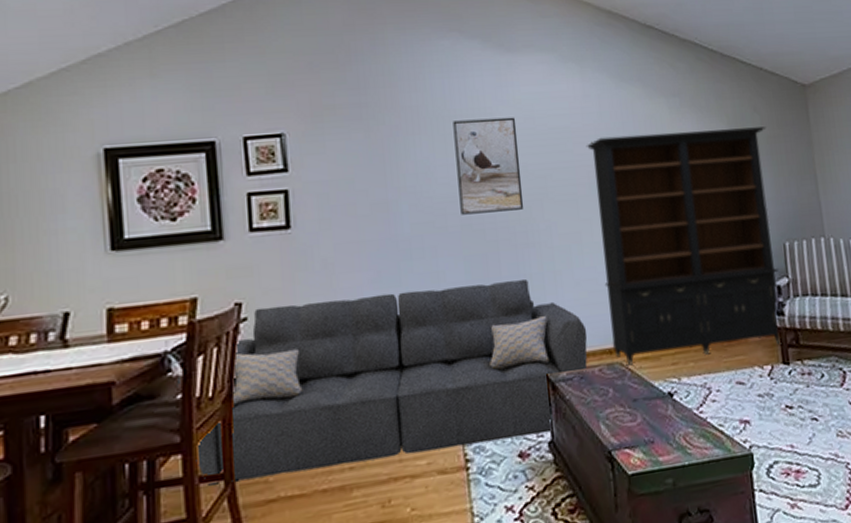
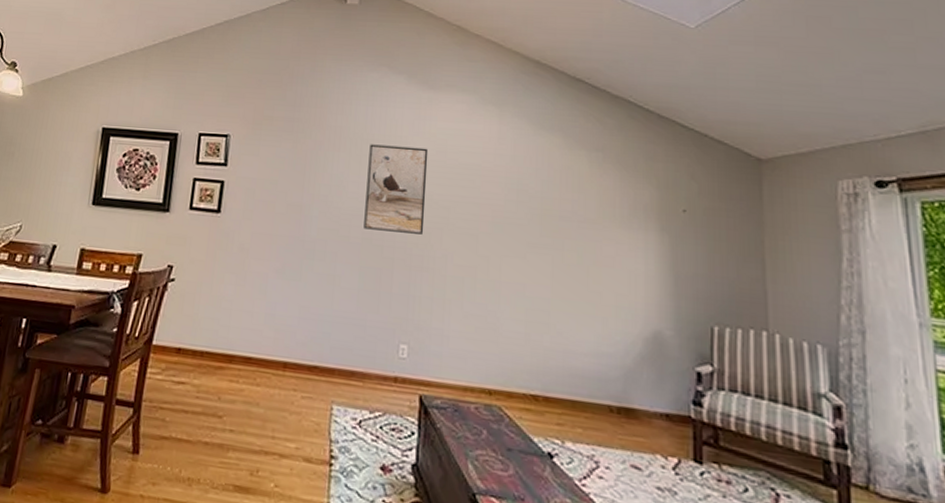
sofa: present [176,279,588,486] -> none [115,273,469,456]
bookcase: present [586,126,782,366] -> none [493,180,704,439]

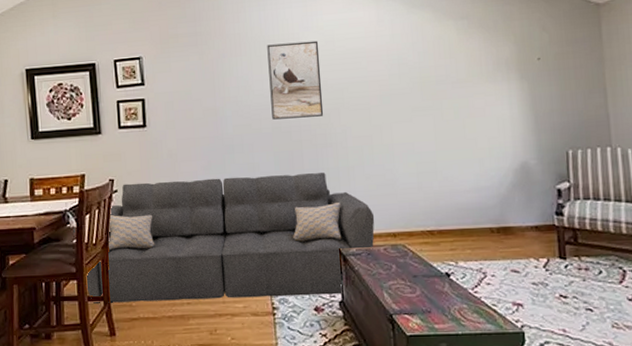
sofa: none [115,273,469,456] -> present [73,173,375,304]

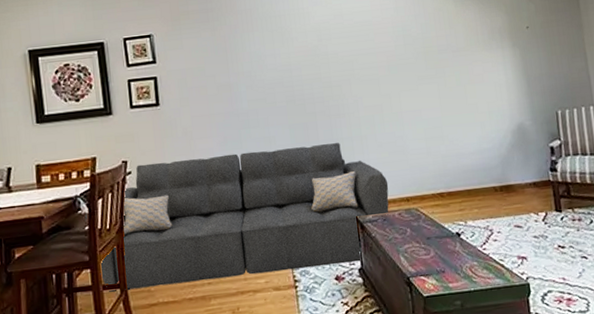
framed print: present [267,40,324,120] -> none [278,14,336,93]

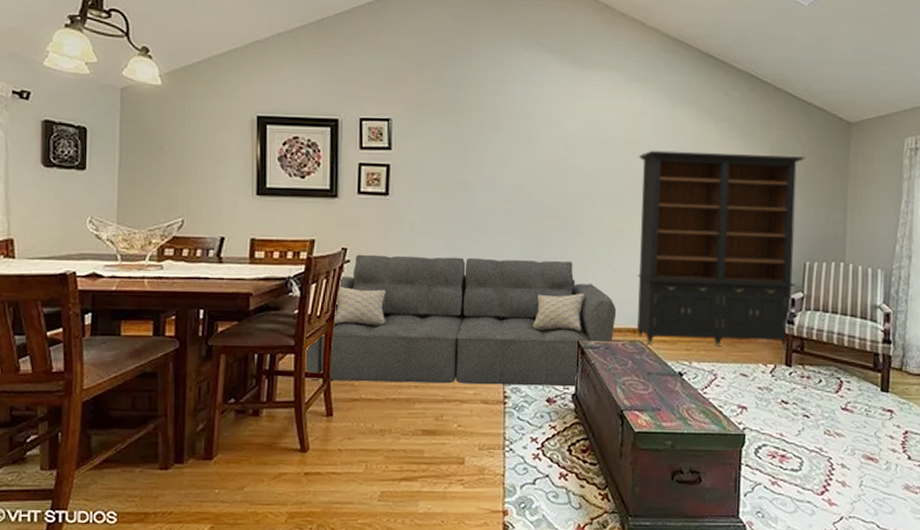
bookcase: none [385,14,555,211] -> present [636,150,806,349]

